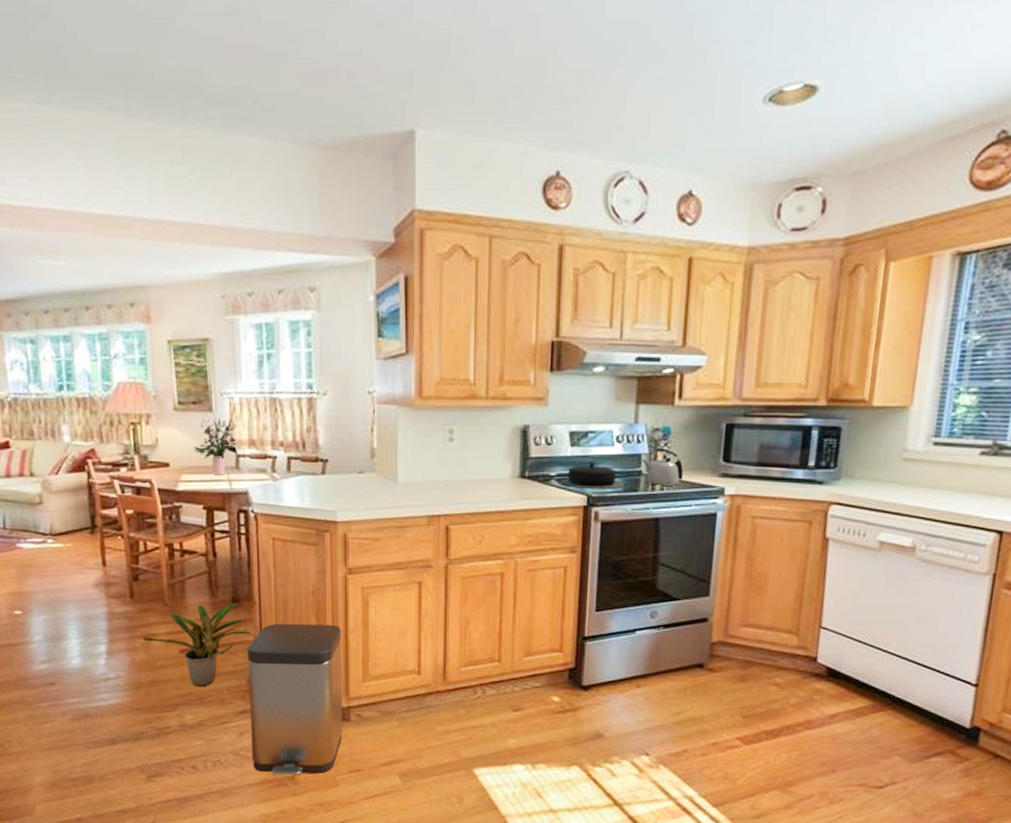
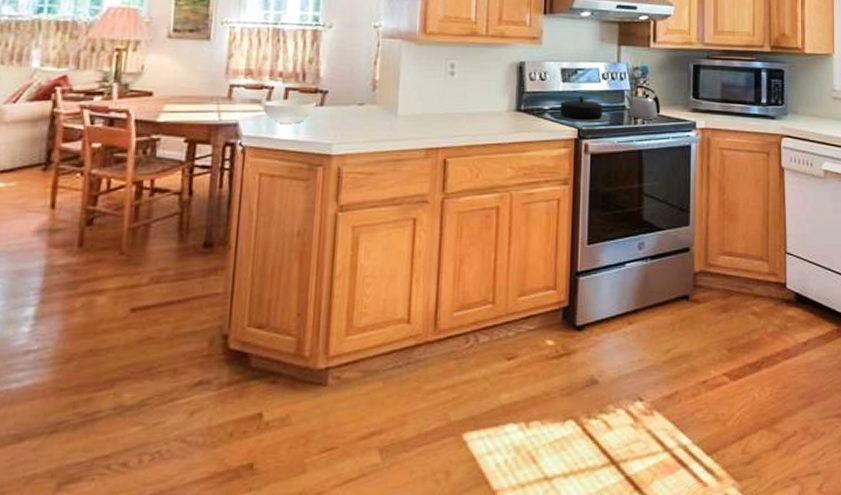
potted plant: present [142,604,255,687] -> none [85,249,226,355]
bouquet: present [193,419,239,475] -> none [183,47,233,106]
pedal bin: present [247,624,343,776] -> none [202,269,327,466]
bowl: none [268,468,319,492] -> present [263,99,317,124]

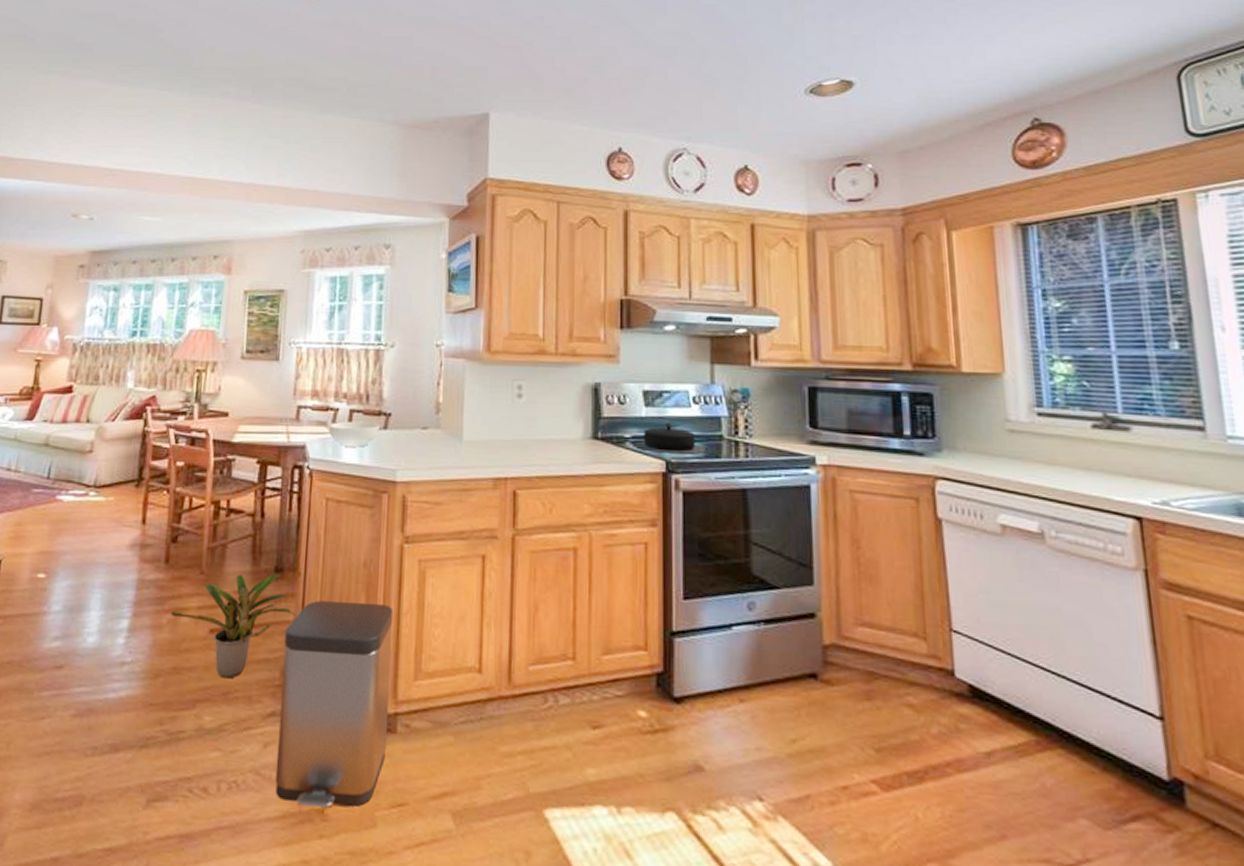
potted plant: none [85,249,226,355] -> present [170,574,296,679]
pedal bin: none [202,269,327,466] -> present [275,601,394,809]
kettle: present [624,85,661,121] -> none [721,410,769,454]

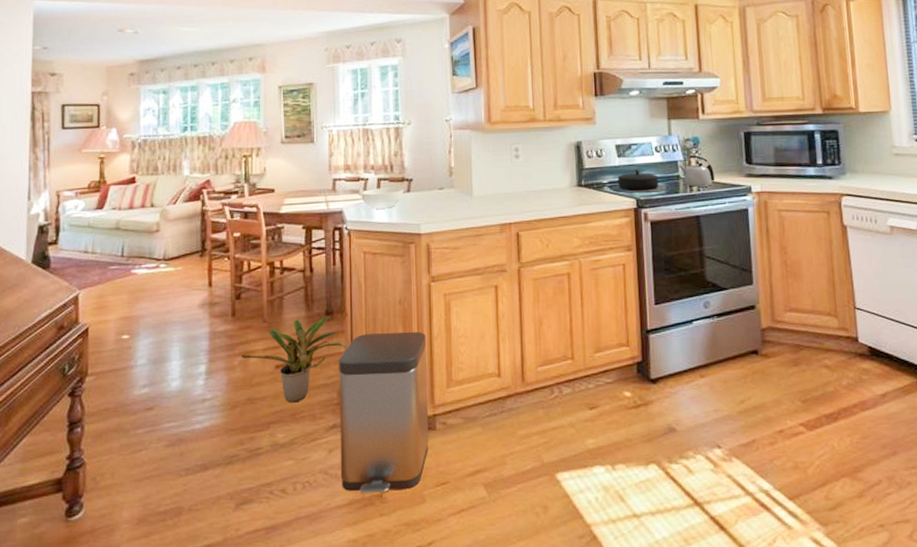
kettle: none [721,410,769,454] -> present [678,155,715,188]

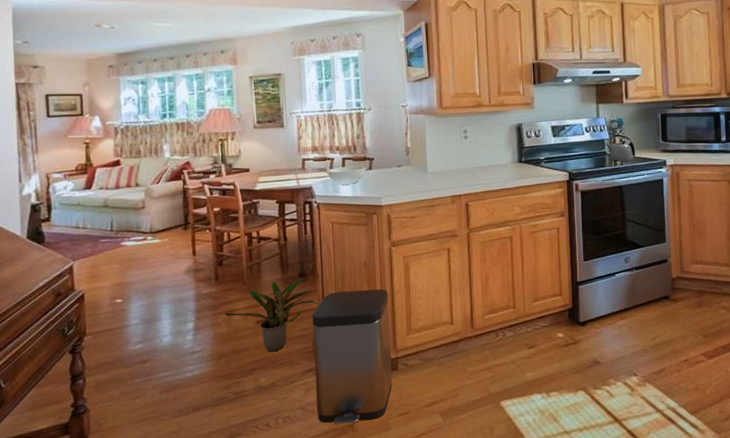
cooking pot: present [611,168,667,193] -> none [547,146,595,168]

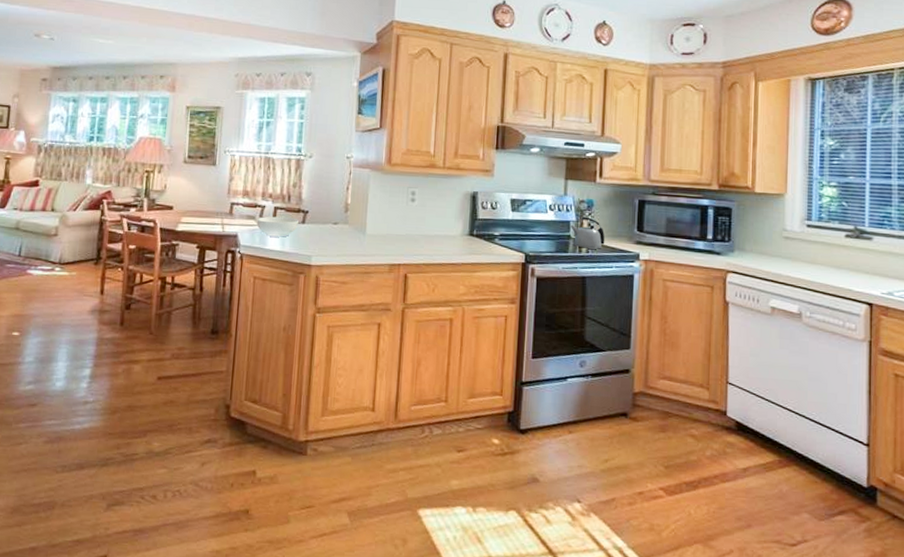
potted plant: present [224,278,318,352] -> none [125,335,228,415]
pedal bin: present [312,288,393,425] -> none [210,356,307,510]

